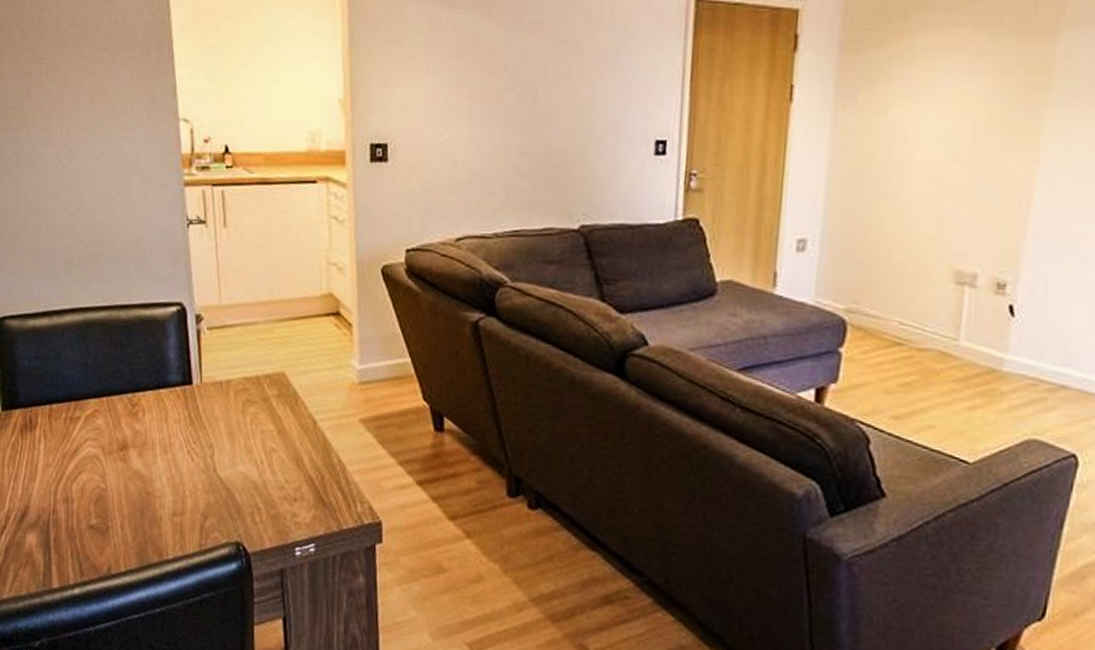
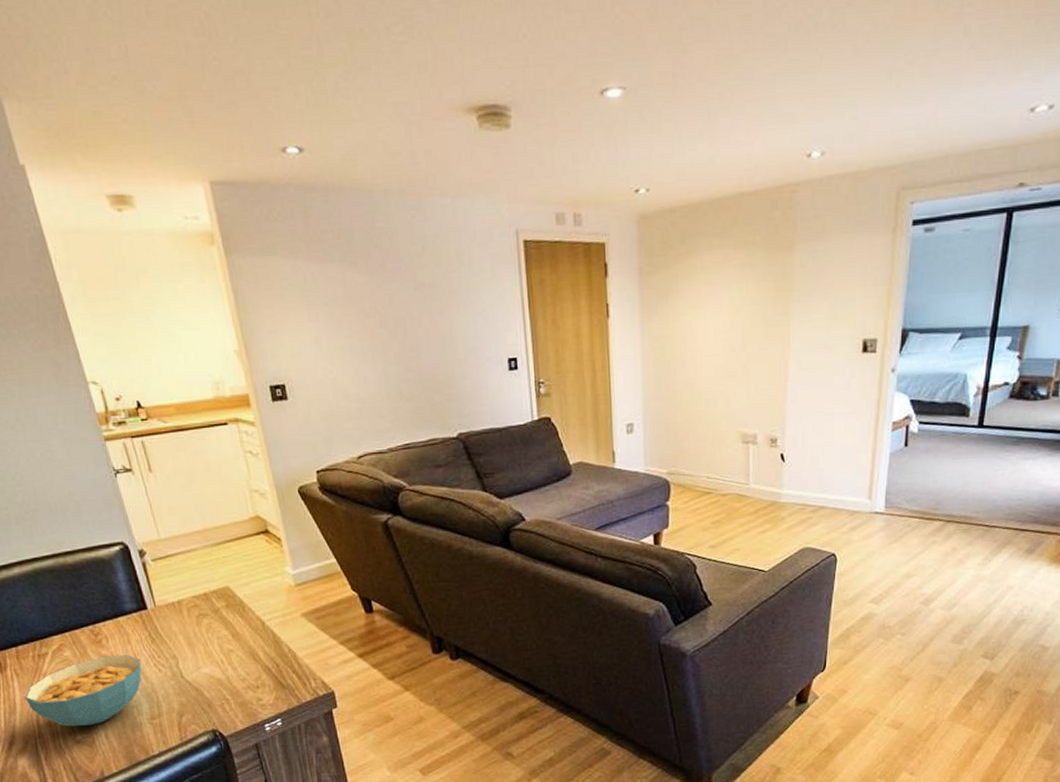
cereal bowl: none [47,431,174,511] -> present [24,655,142,727]

